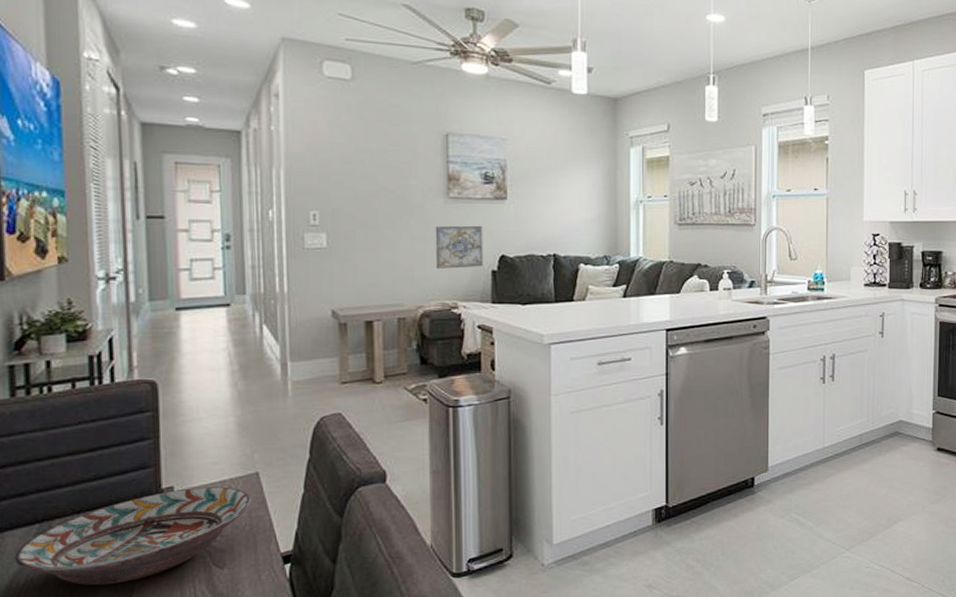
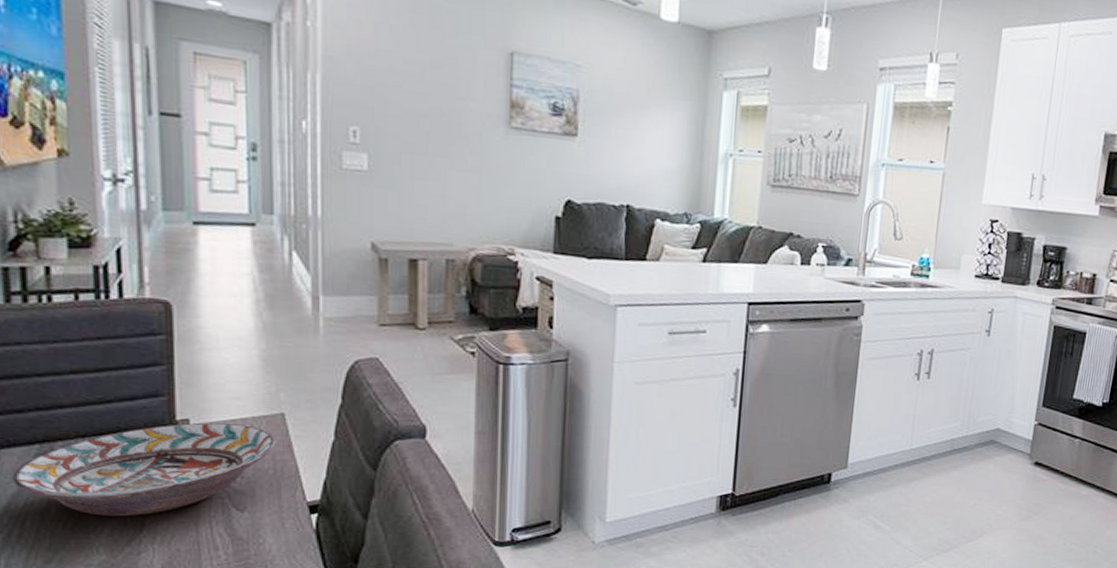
wall art: present [435,225,483,268] -> none [492,159,548,211]

